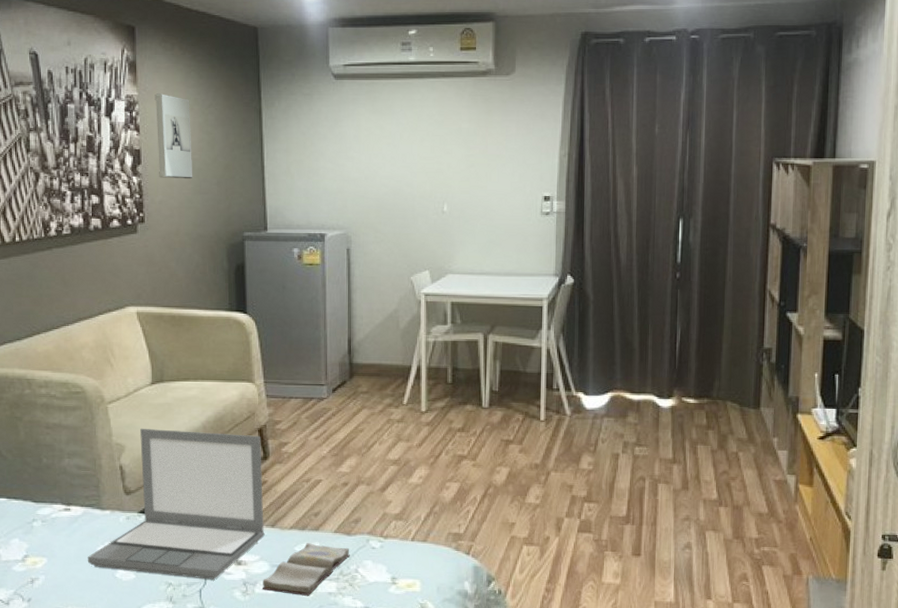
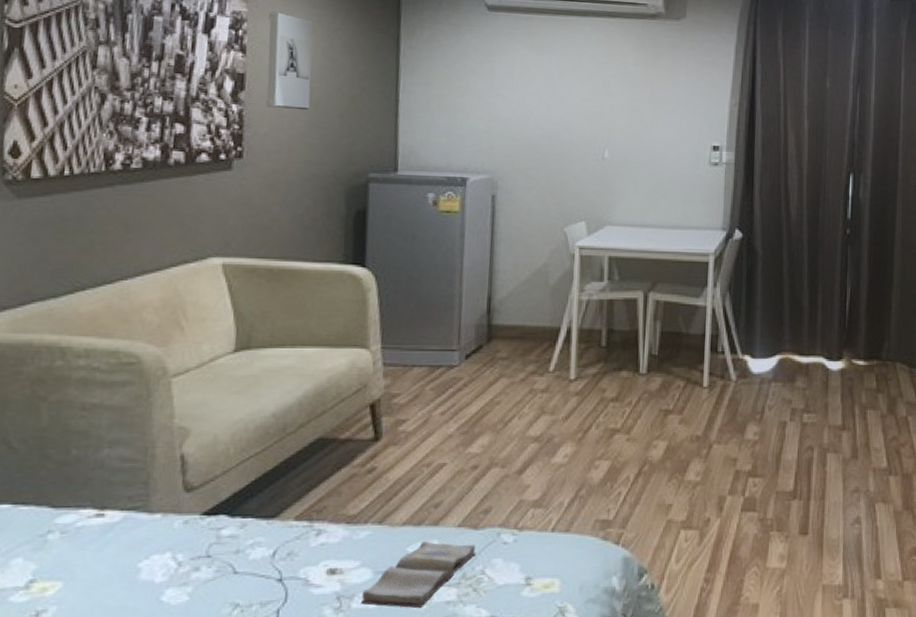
laptop: present [87,428,265,580] -> none [122,406,373,596]

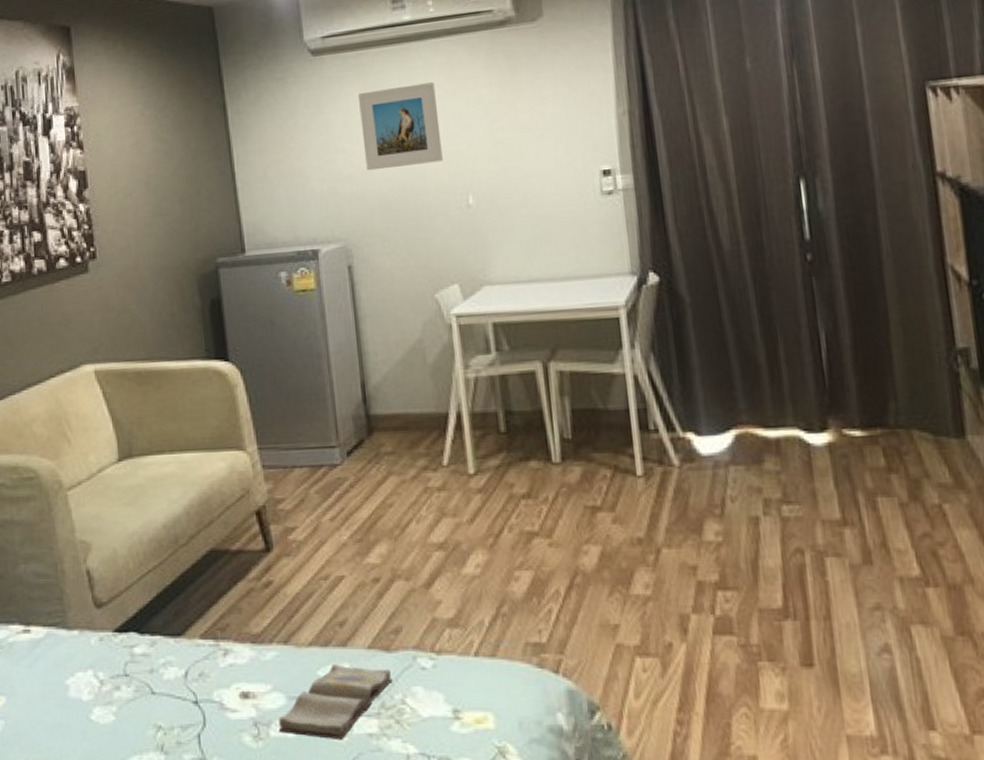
wall sculpture: present [266,12,313,111] -> none [98,100,150,202]
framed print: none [522,50,591,119] -> present [358,82,443,171]

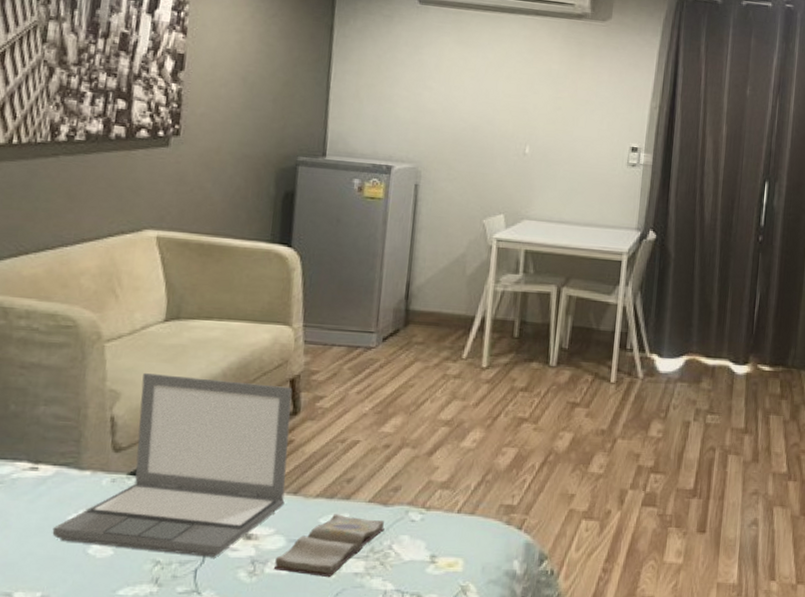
laptop: none [54,519,277,719] -> present [52,372,293,557]
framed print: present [358,82,443,171] -> none [447,44,517,115]

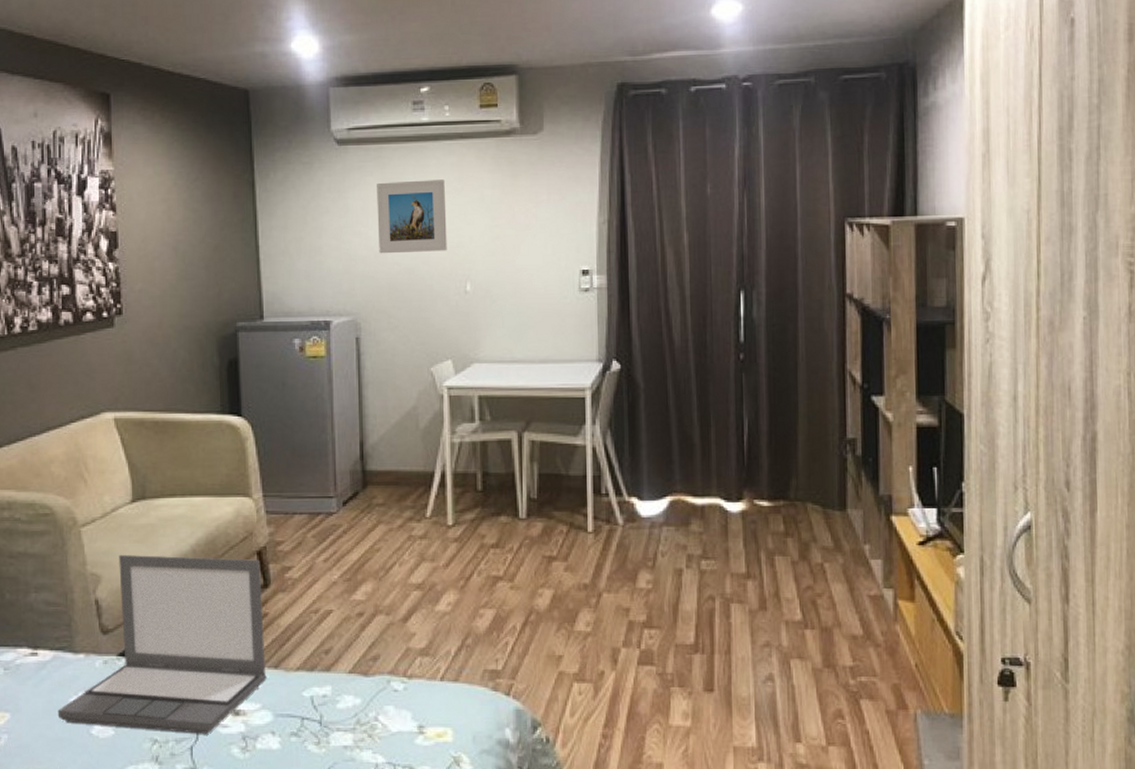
diary: present [274,514,385,578] -> none [265,687,368,752]
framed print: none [447,44,517,115] -> present [377,179,447,254]

